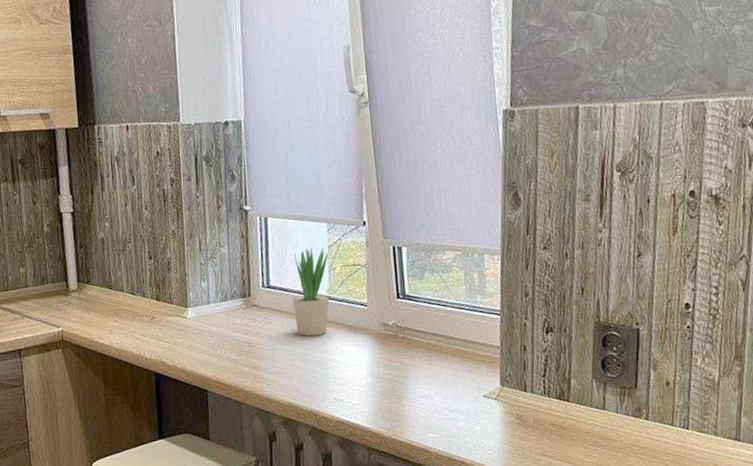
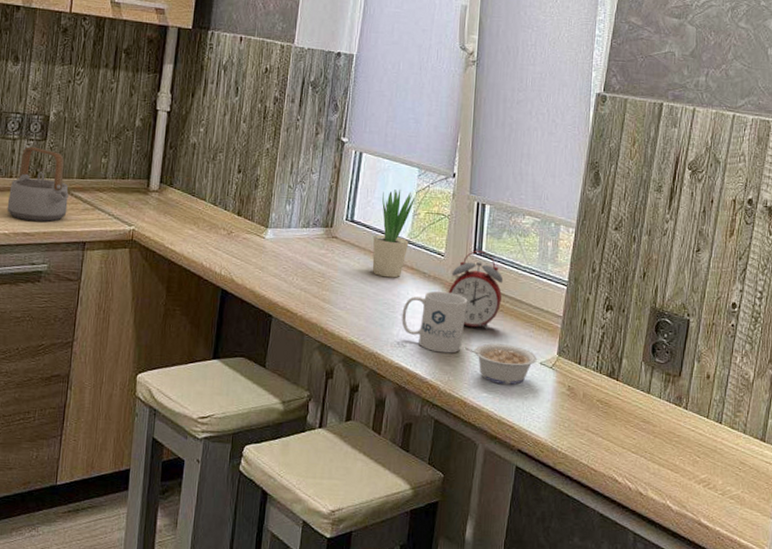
mug: none [334,340,400,401] -> present [401,291,468,353]
alarm clock: none [378,294,434,372] -> present [449,250,504,330]
legume: none [402,382,480,423] -> present [464,343,537,385]

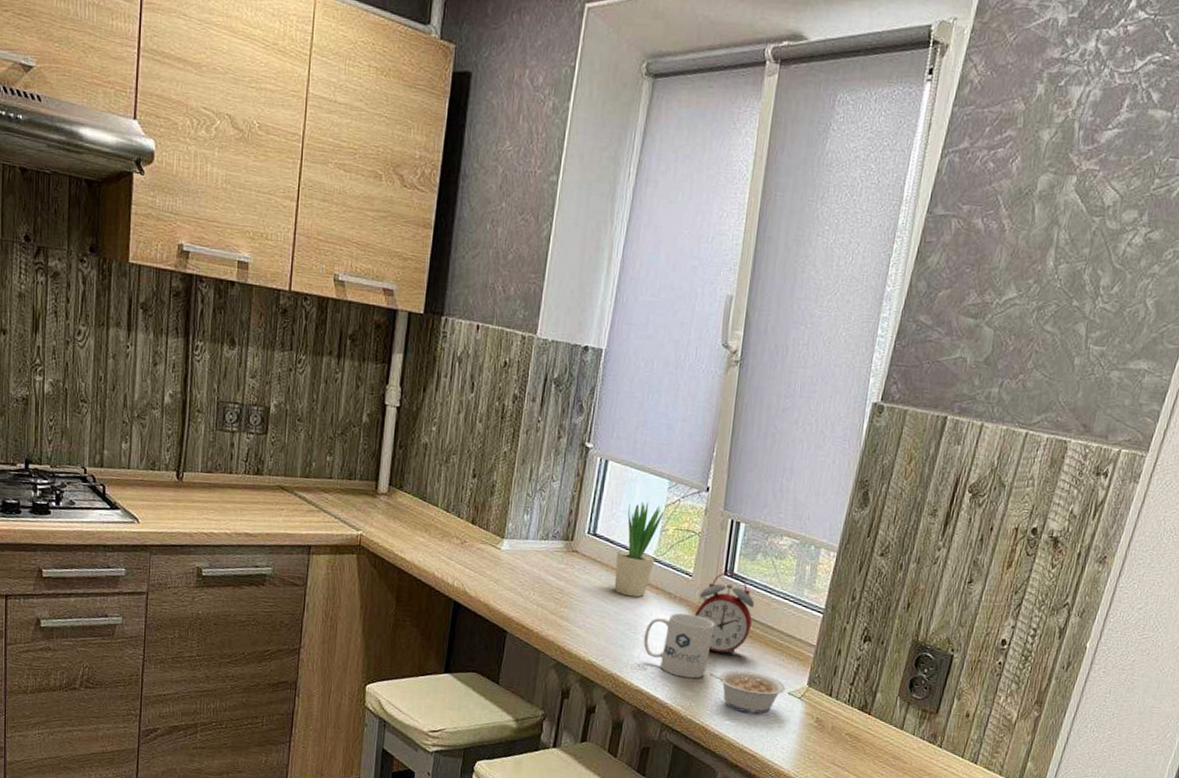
teapot: present [7,146,69,222] -> none [227,440,292,523]

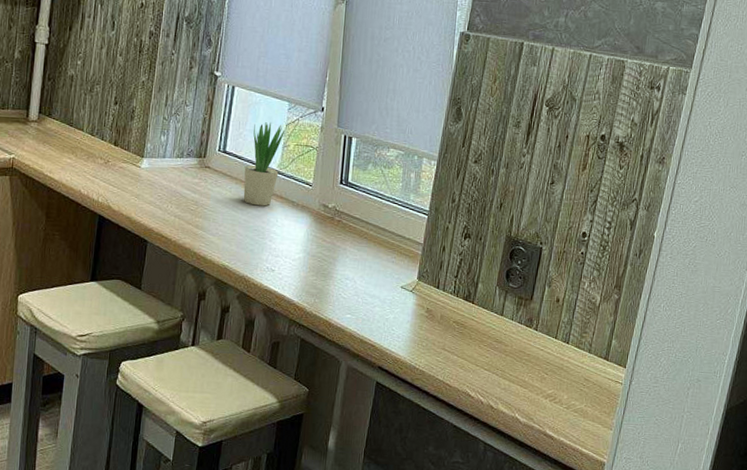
mug: present [643,613,715,679] -> none [271,218,334,277]
alarm clock: present [695,571,755,656] -> none [316,181,368,256]
legume: present [708,670,786,714] -> none [329,268,398,307]

